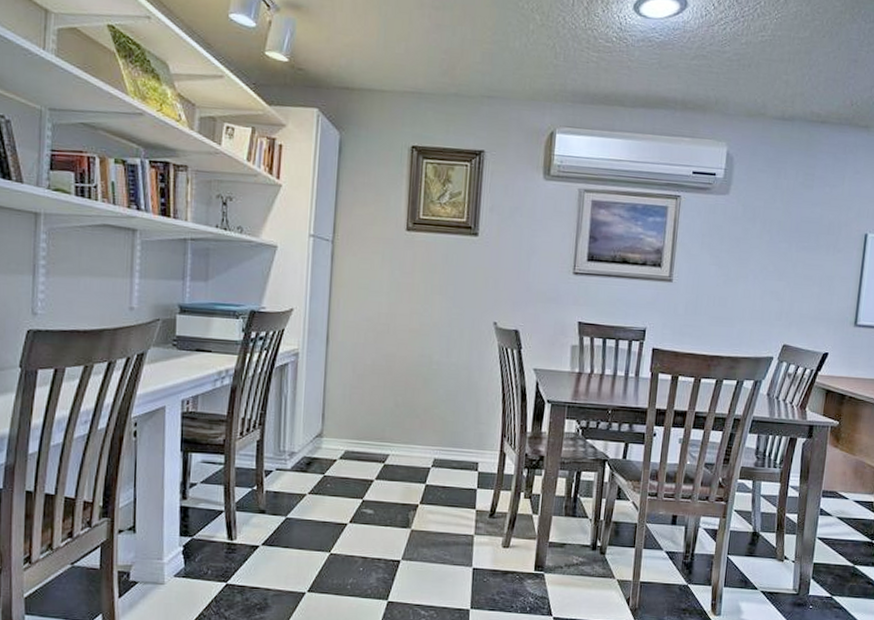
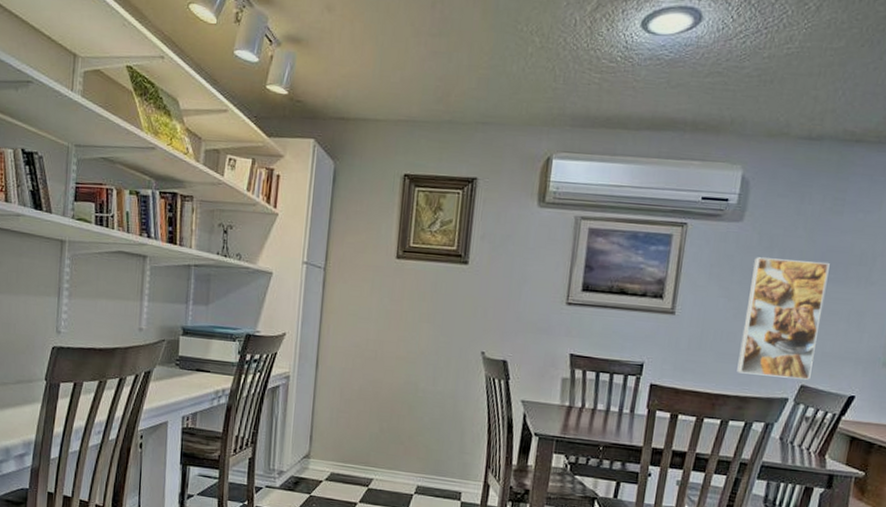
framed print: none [728,227,804,340] -> present [737,257,830,380]

